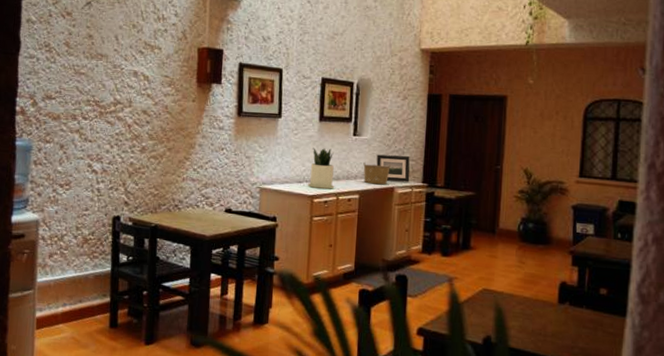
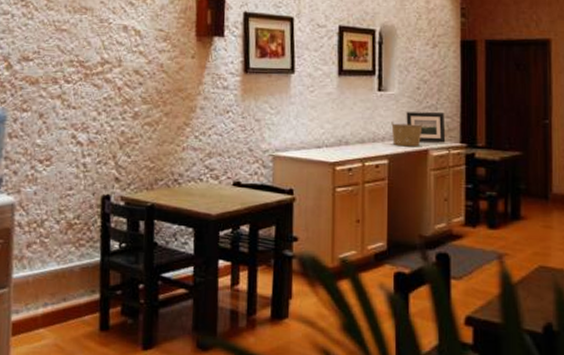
planter: present [307,147,335,189] -> none [327,106,360,154]

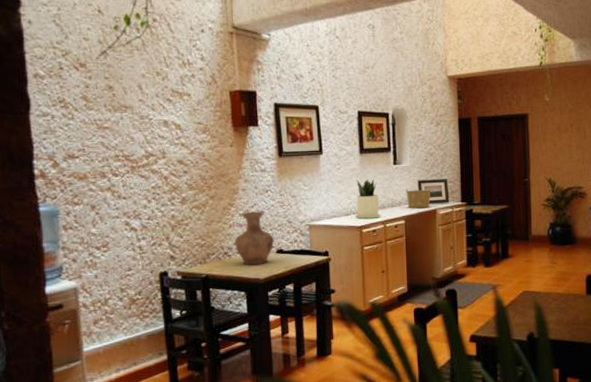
vase: none [187,134,232,198] -> present [235,211,274,266]
planter: none [327,106,360,154] -> present [354,179,381,219]

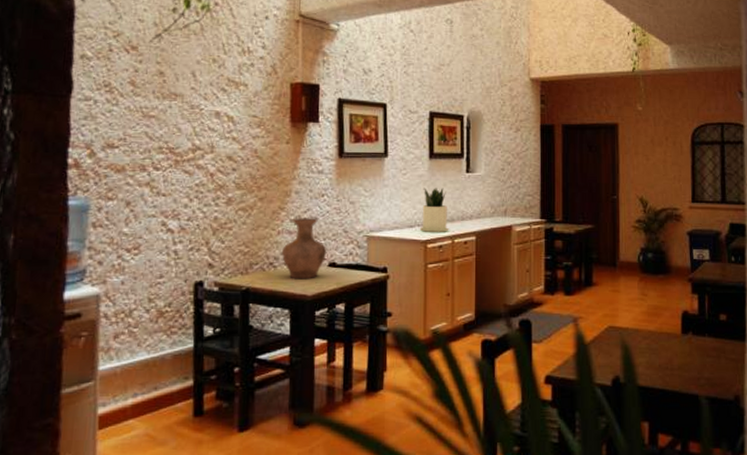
basket: present [406,188,431,209] -> none [478,201,507,224]
picture frame: present [417,179,450,204] -> none [492,191,528,219]

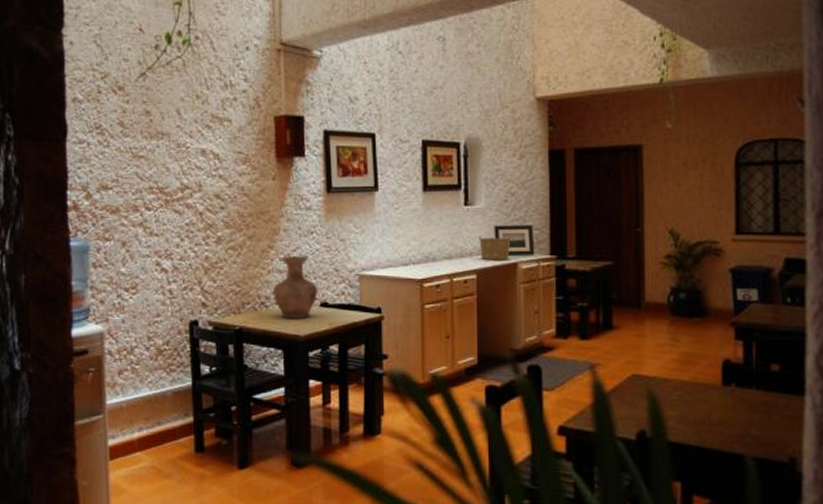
planter: present [419,188,449,232] -> none [414,223,447,270]
basket: none [478,201,507,224] -> present [479,236,511,261]
picture frame: none [492,191,528,219] -> present [494,225,535,255]

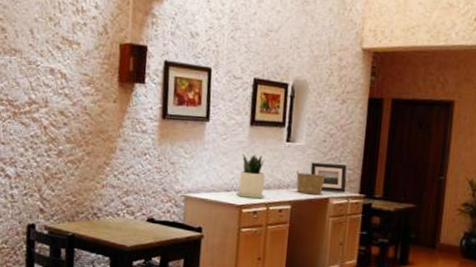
vase: present [273,256,318,320] -> none [105,173,147,232]
planter: none [414,223,447,270] -> present [235,154,265,199]

